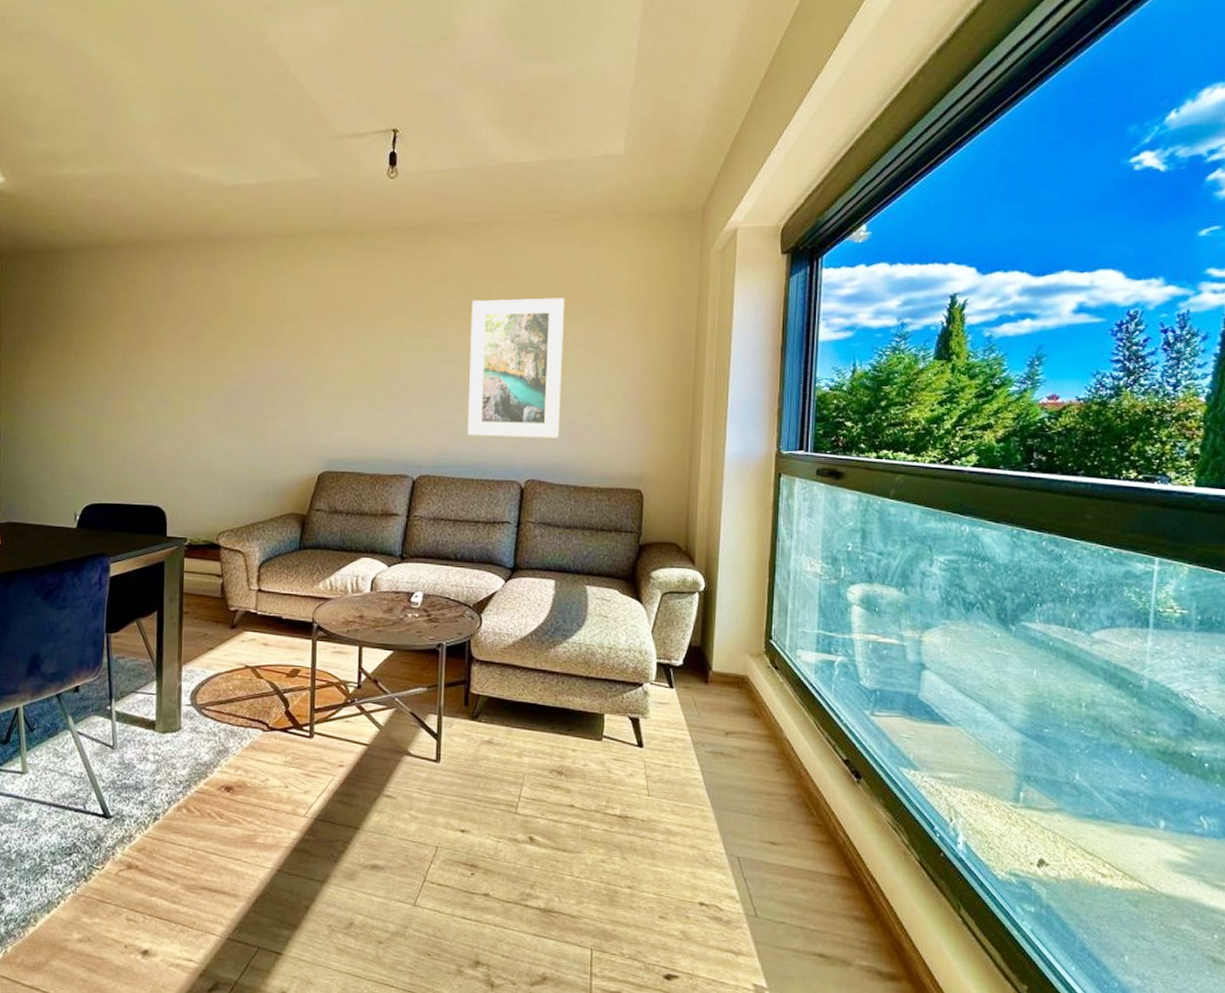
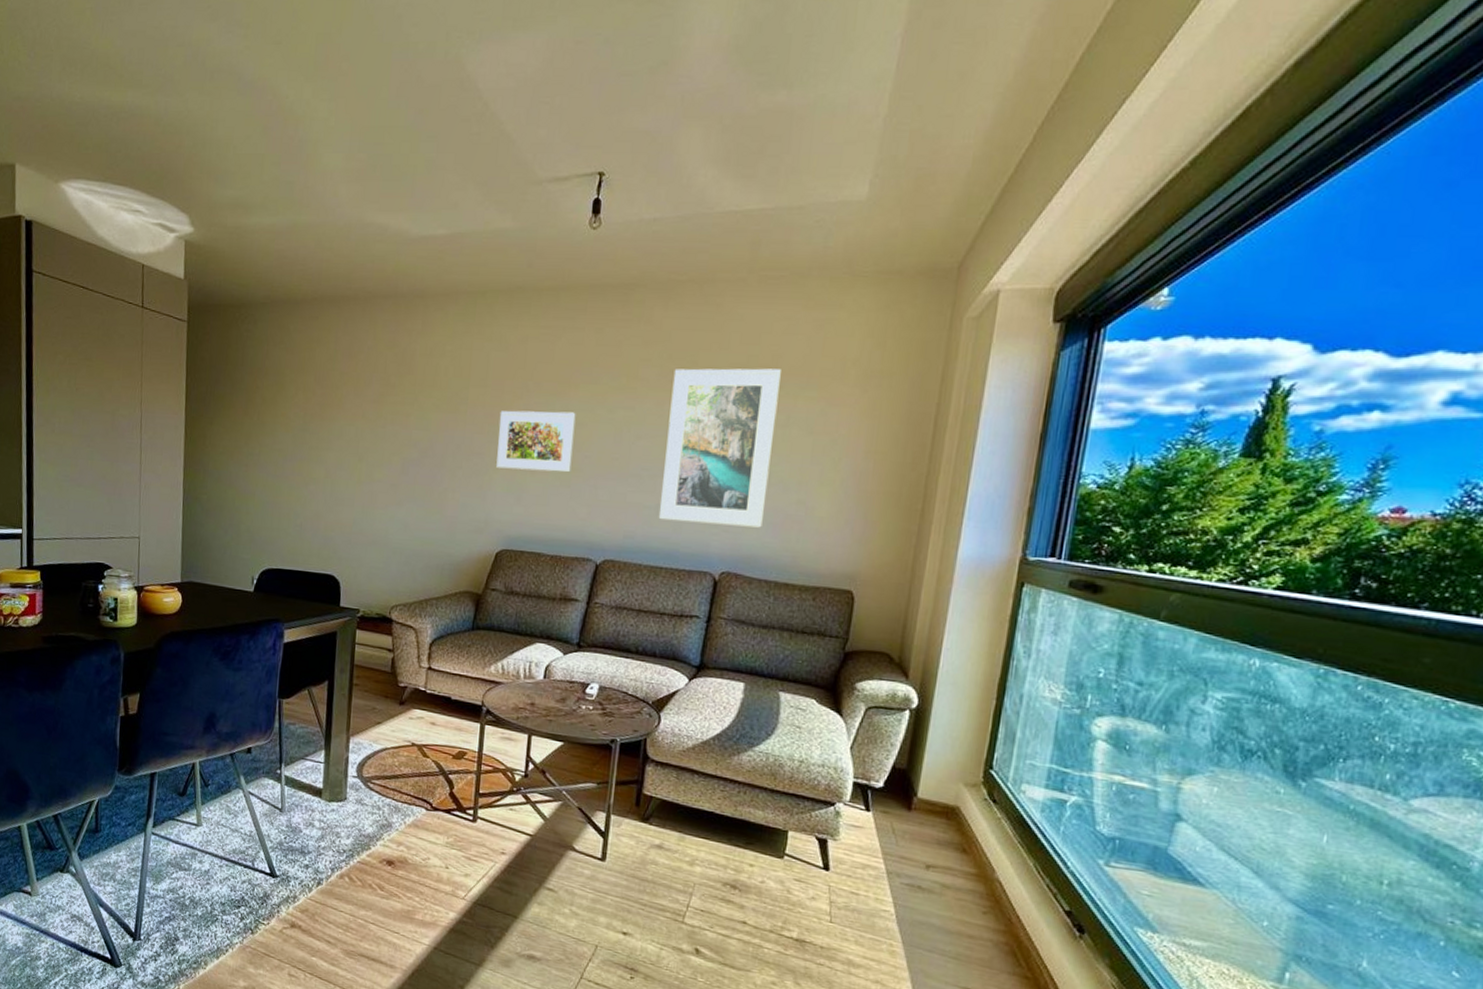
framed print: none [314,341,386,397] -> present [496,410,576,473]

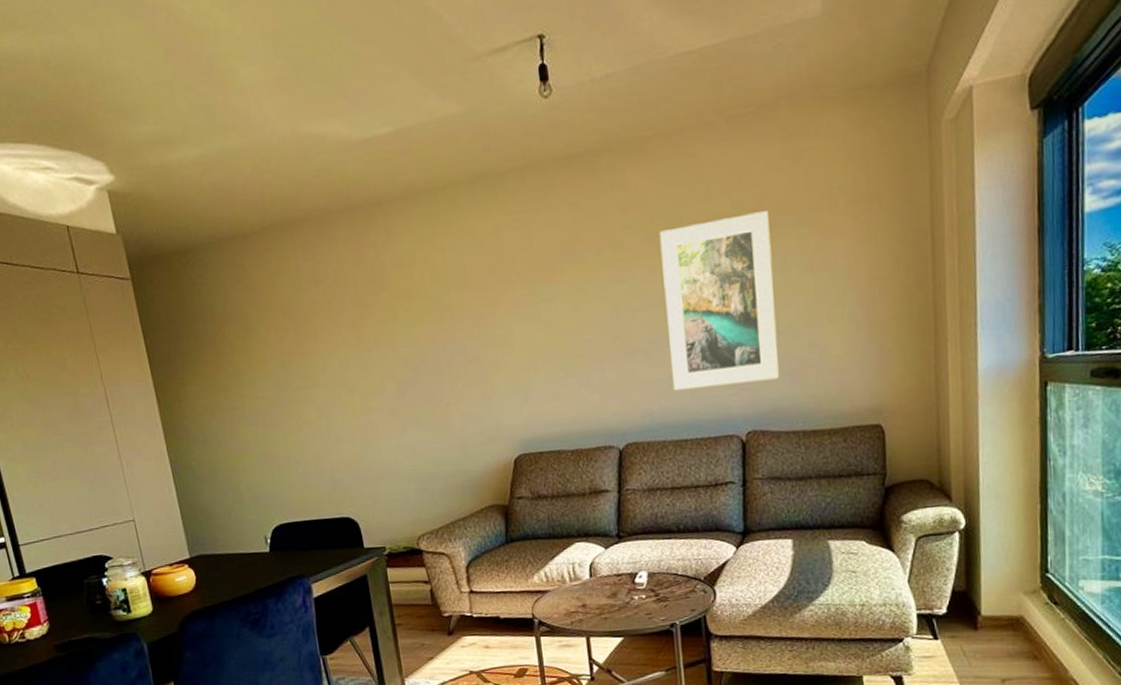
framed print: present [496,410,576,473] -> none [487,297,574,371]

